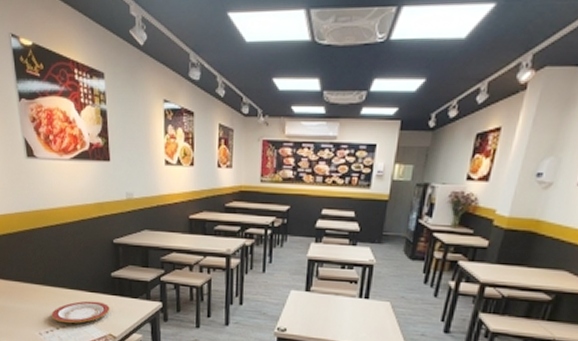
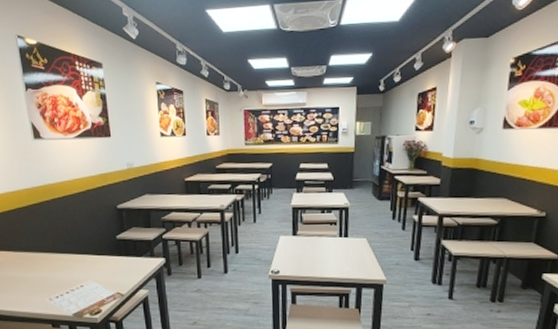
plate: present [51,300,110,324] -> none [60,263,117,287]

